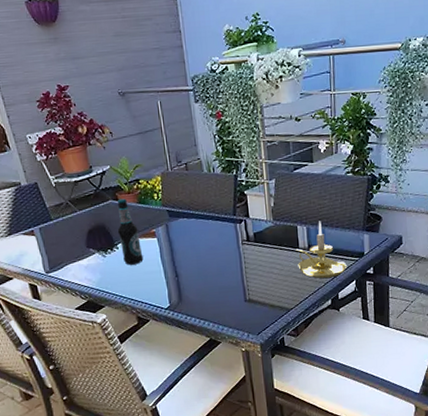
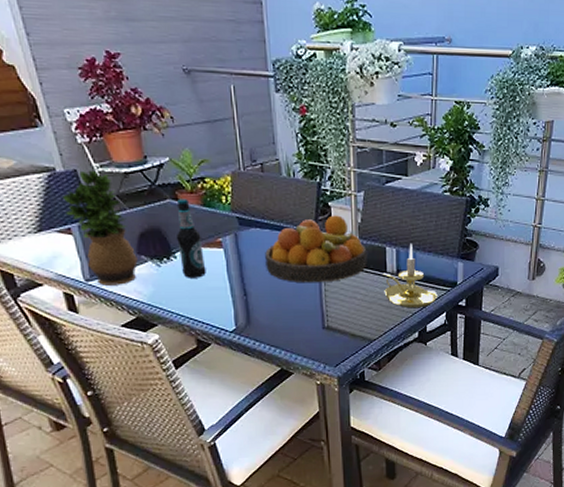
potted plant: none [27,181,87,276] -> present [62,170,138,285]
fruit bowl: none [192,201,281,263] -> present [265,215,367,283]

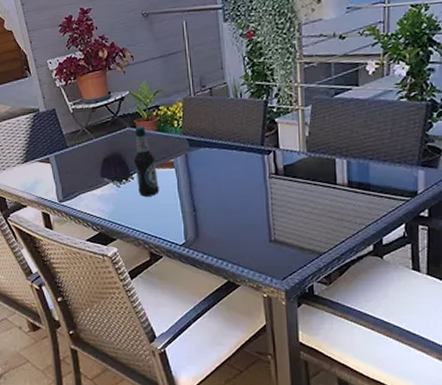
potted plant: present [62,170,138,285] -> none [44,108,101,205]
fruit bowl: present [265,215,367,283] -> none [213,130,316,198]
candle holder: present [382,243,438,309] -> none [332,153,395,221]

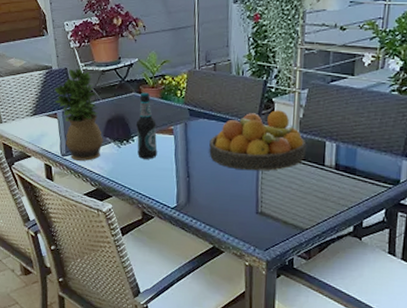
potted plant: none [44,108,101,205] -> present [54,68,103,161]
fruit bowl: none [213,130,316,198] -> present [209,110,307,171]

